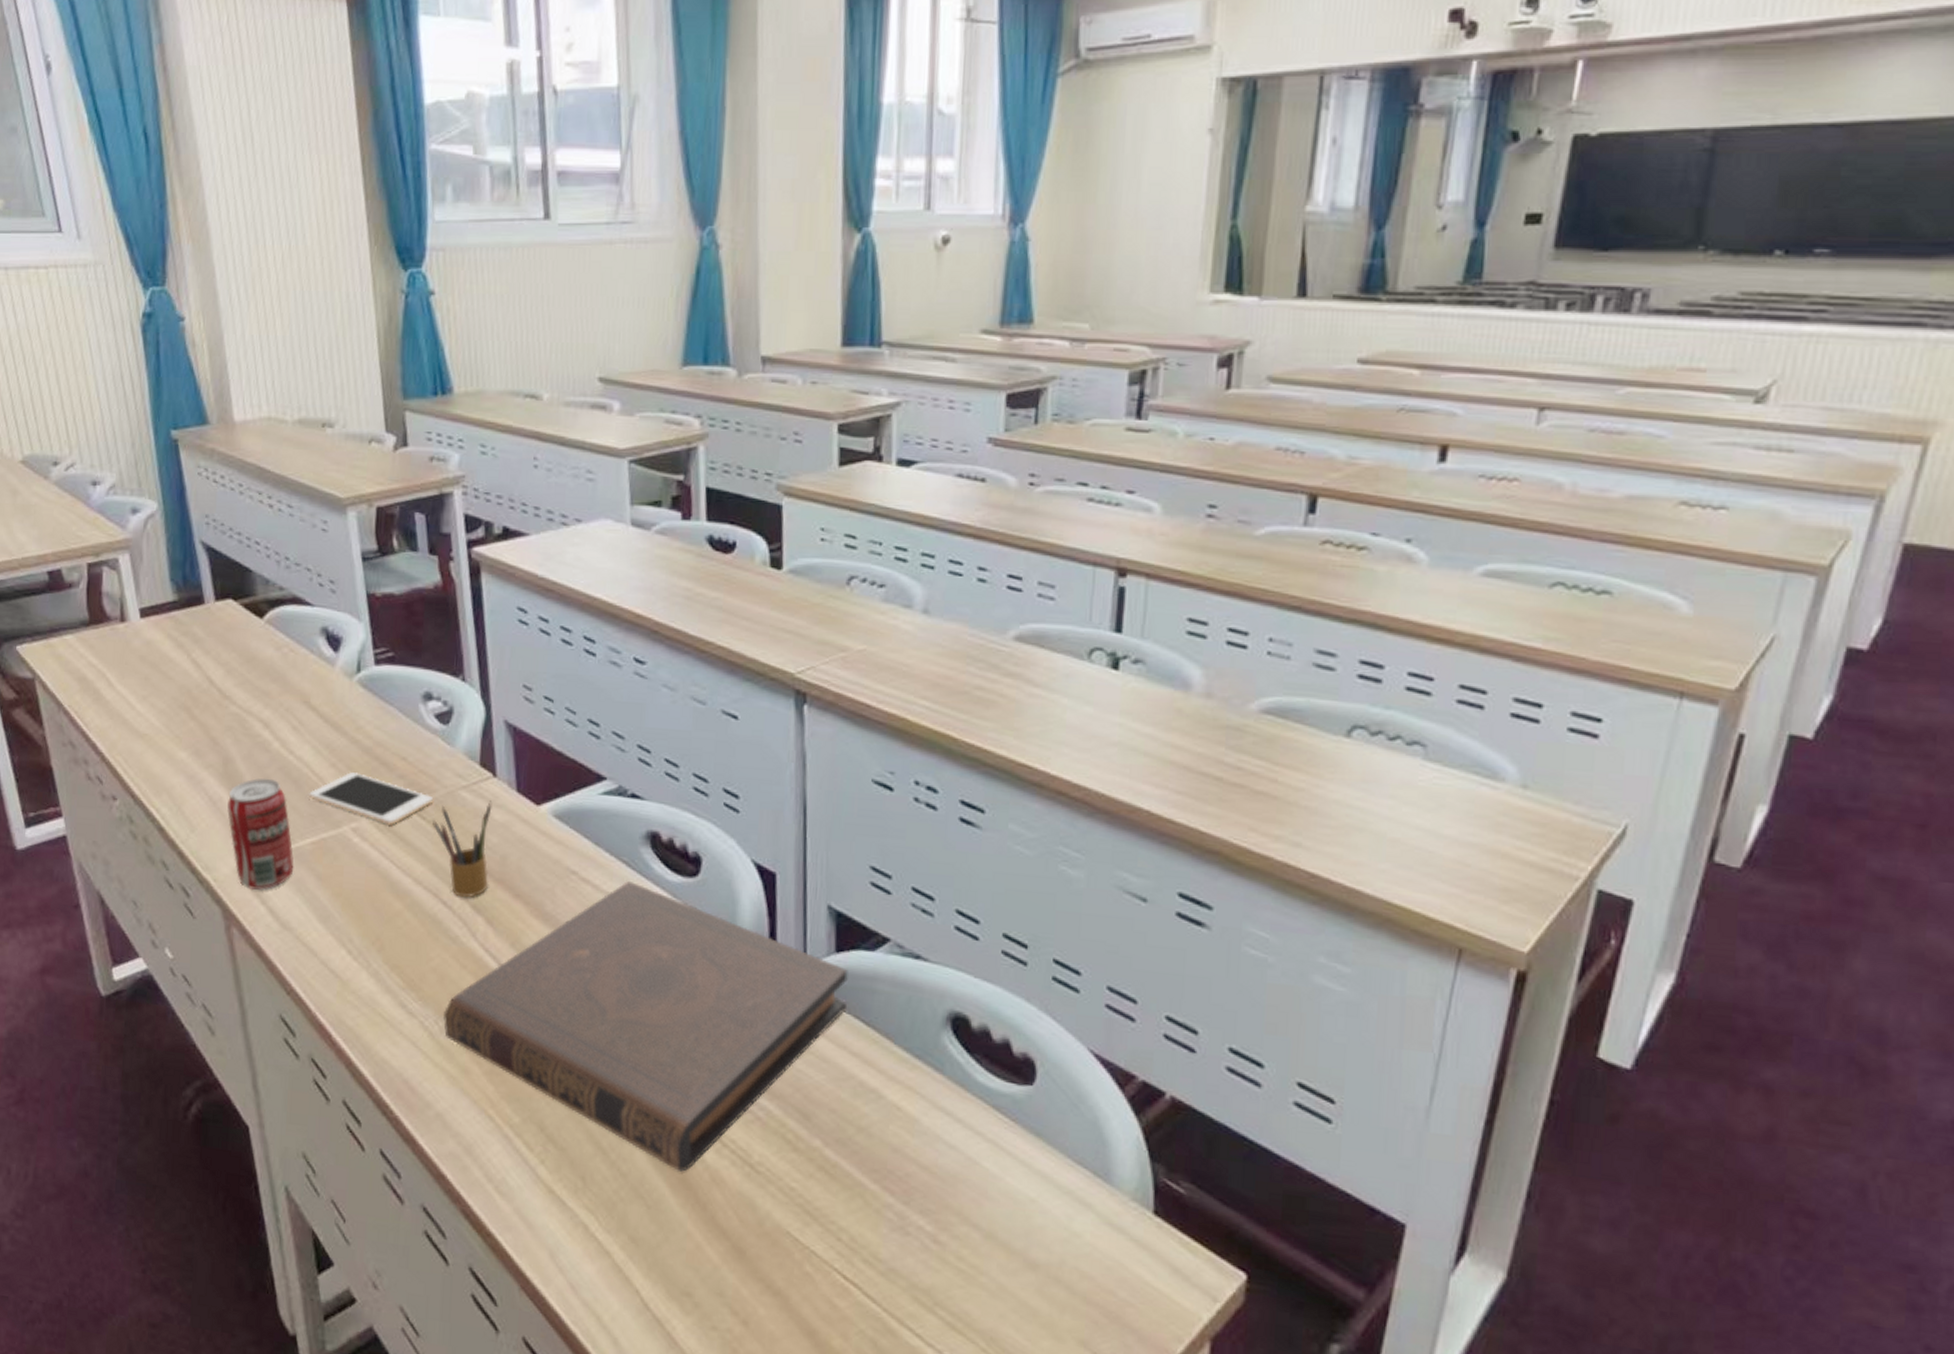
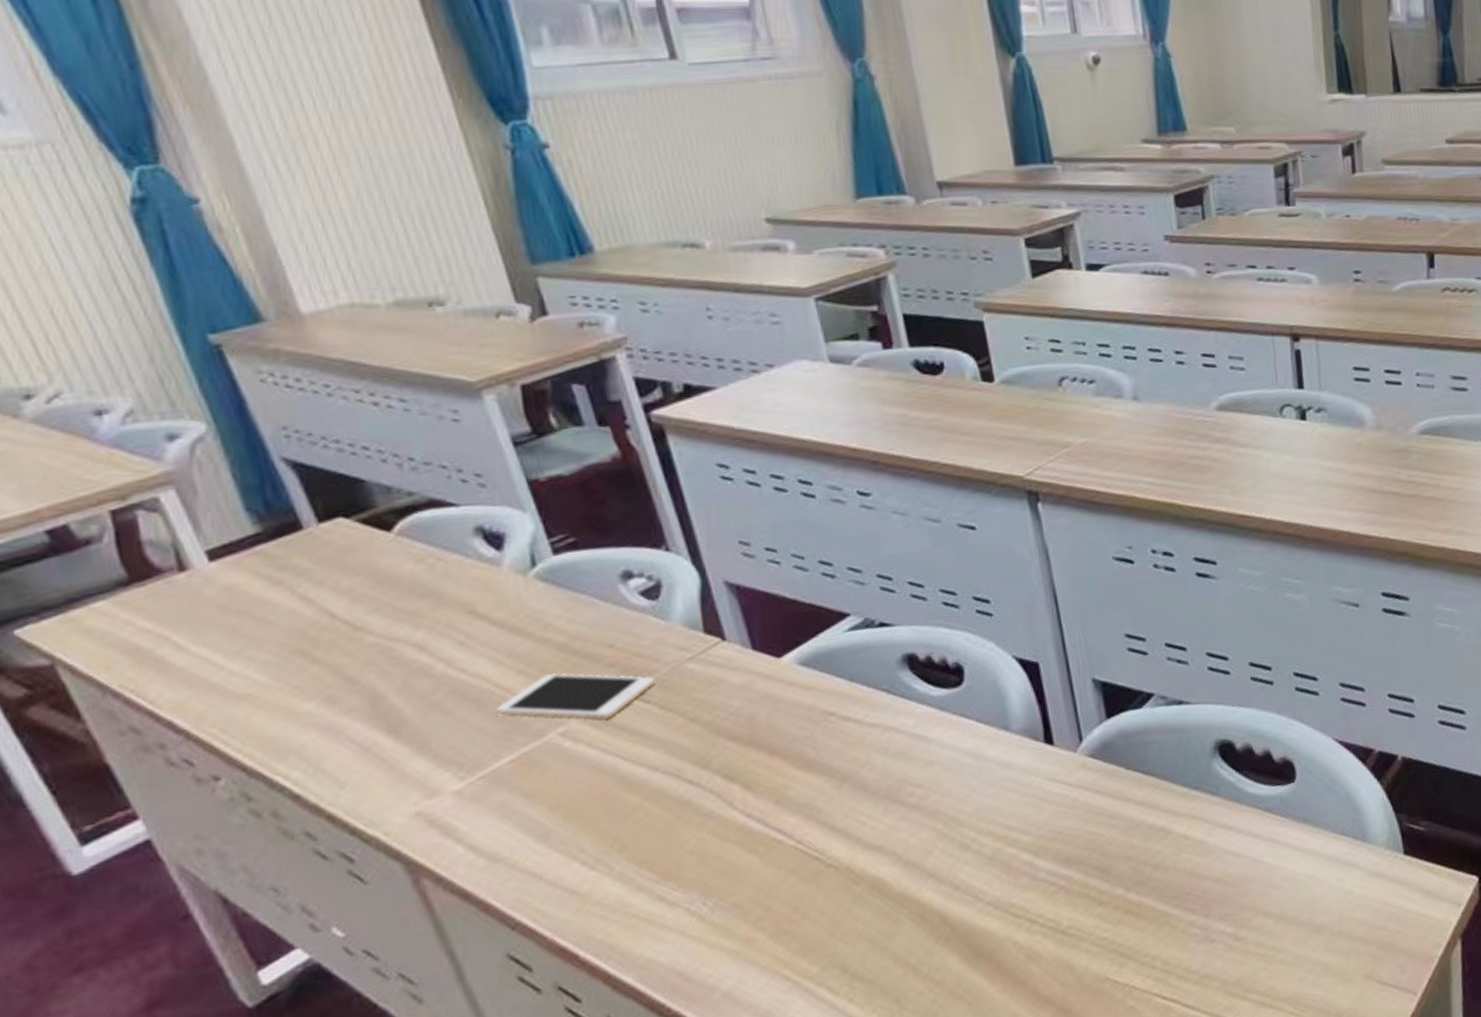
beverage can: present [227,778,294,891] -> none [385,705,493,832]
pencil box: present [433,800,493,898] -> none [659,665,739,771]
book: present [444,880,848,1172] -> none [711,706,1126,961]

